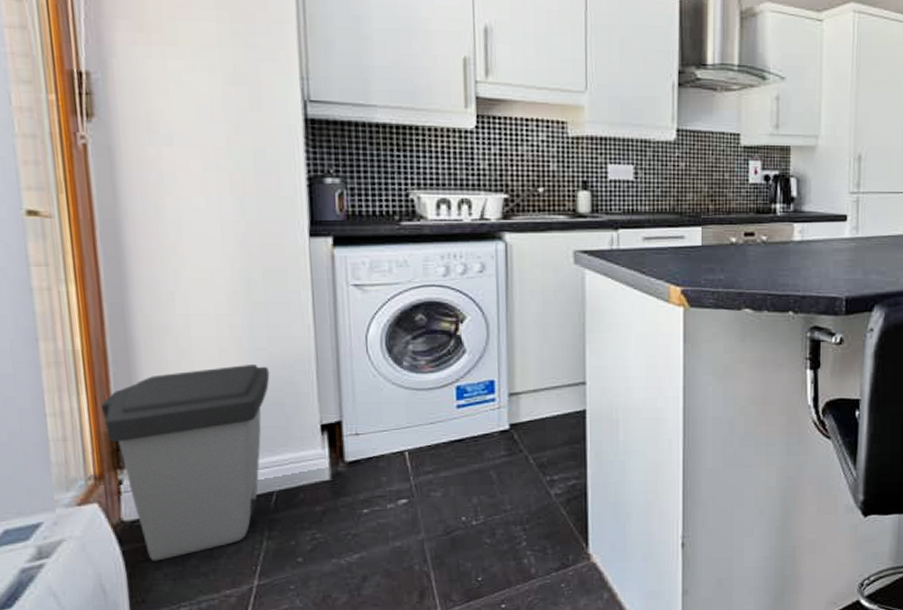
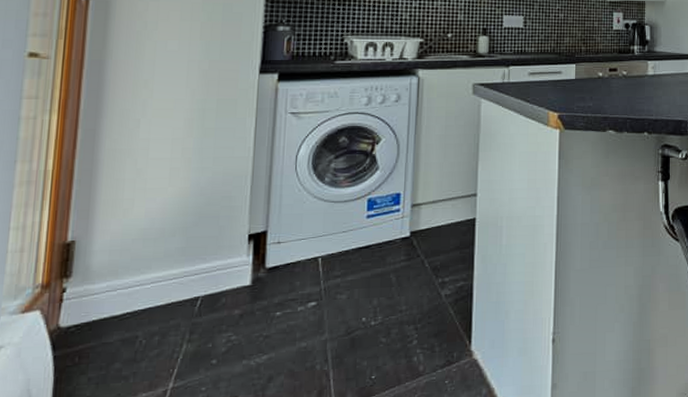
trash can: present [100,365,270,561] -> none [59,182,211,366]

